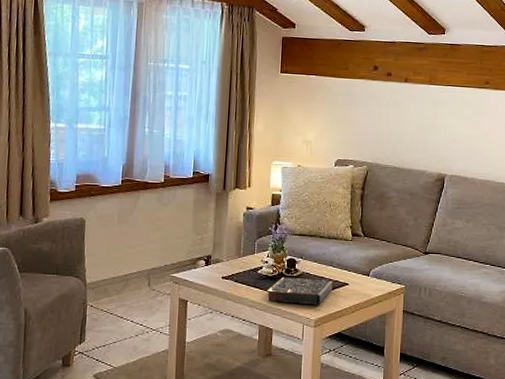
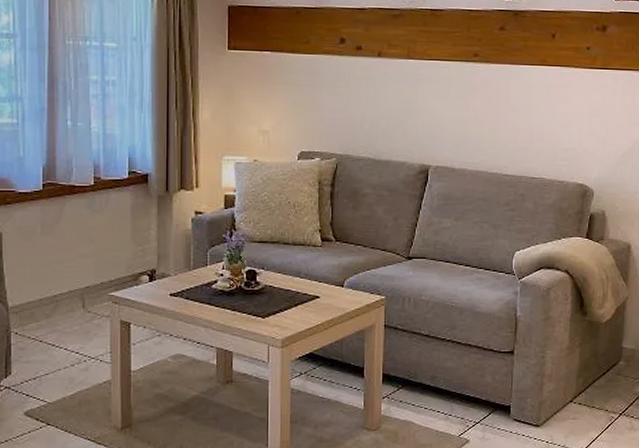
book: present [266,277,333,305] -> none [224,291,301,323]

